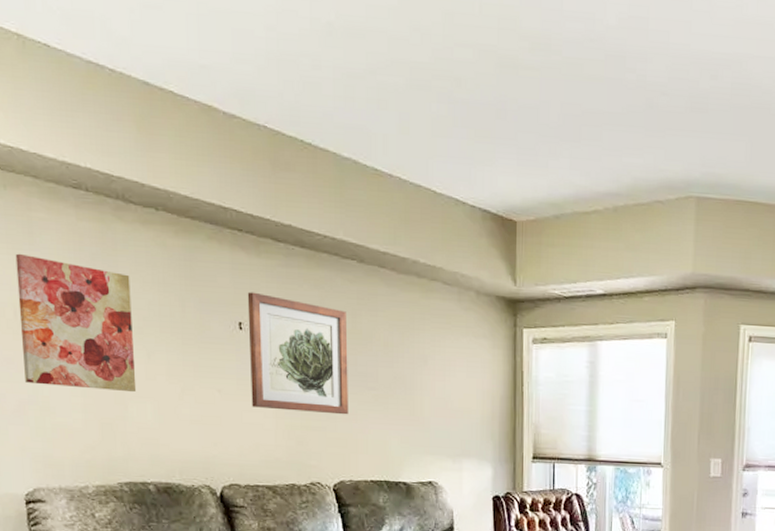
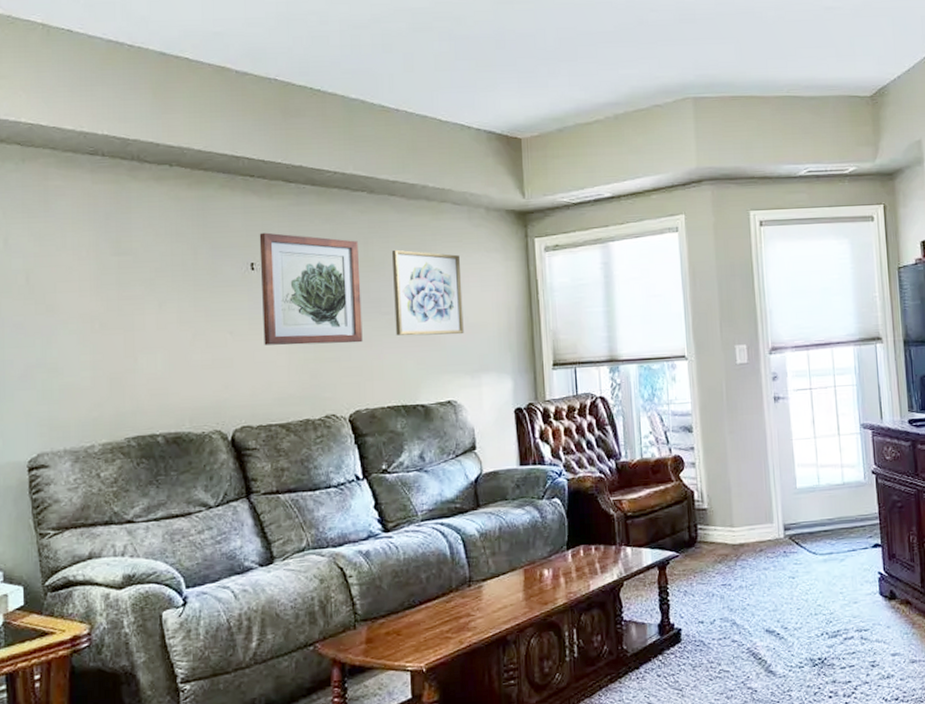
wall art: present [15,253,137,393] -> none [30,221,147,347]
wall art: none [379,324,448,418] -> present [391,249,464,336]

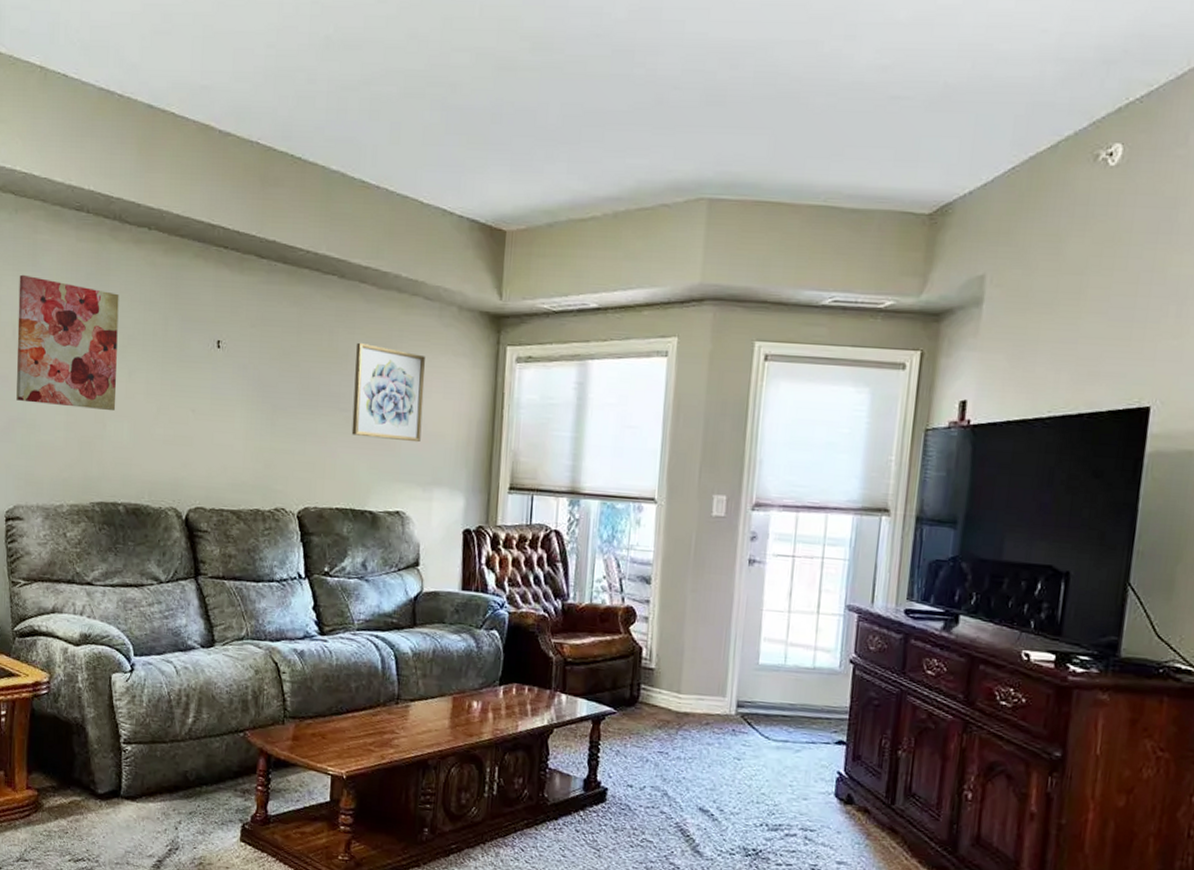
wall art: none [30,221,147,347] -> present [16,274,119,411]
wall art: present [259,232,363,345] -> none [223,309,323,438]

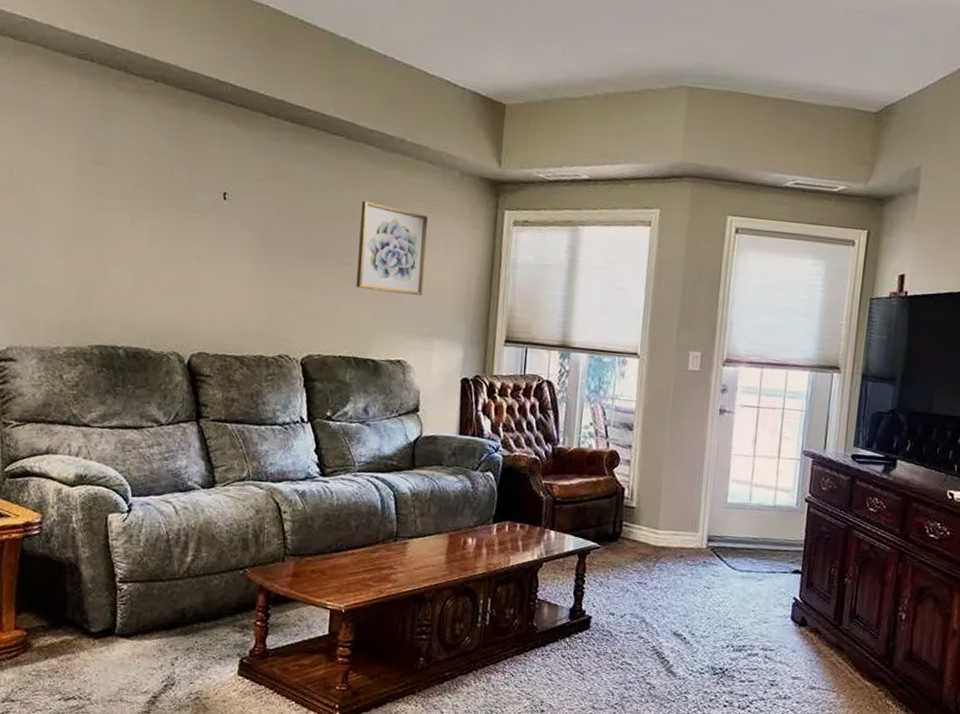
wall art: present [16,274,119,411] -> none [12,118,123,257]

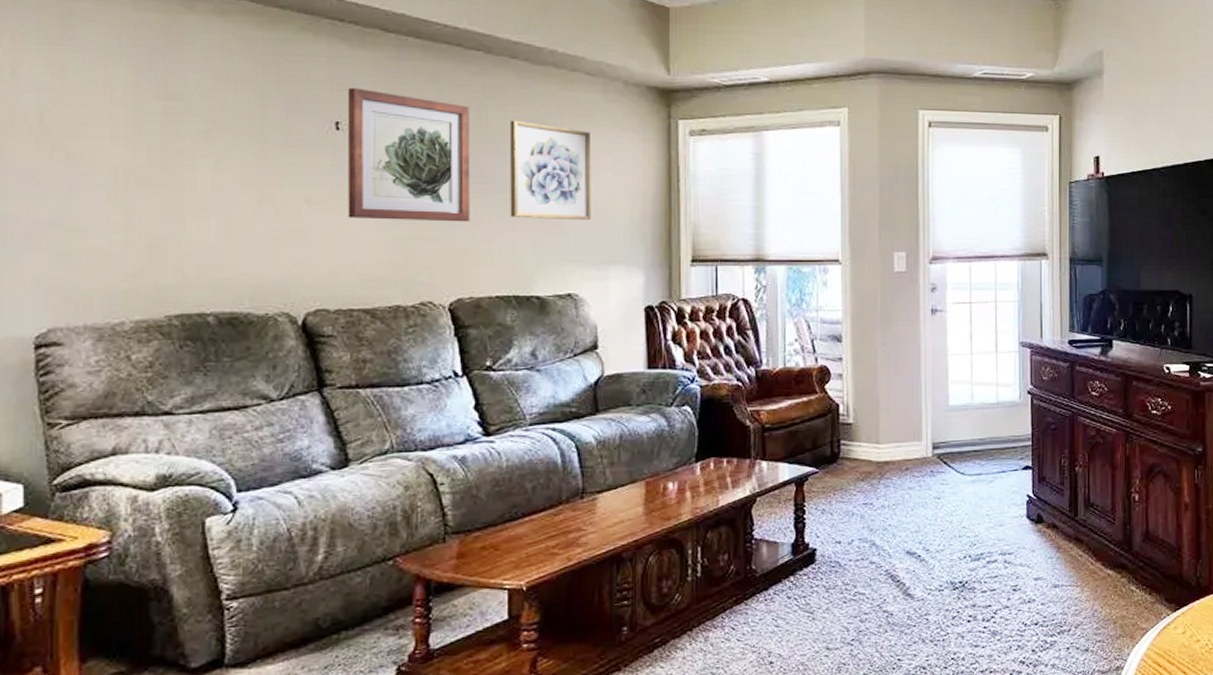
wall art: none [228,163,330,289] -> present [347,87,471,222]

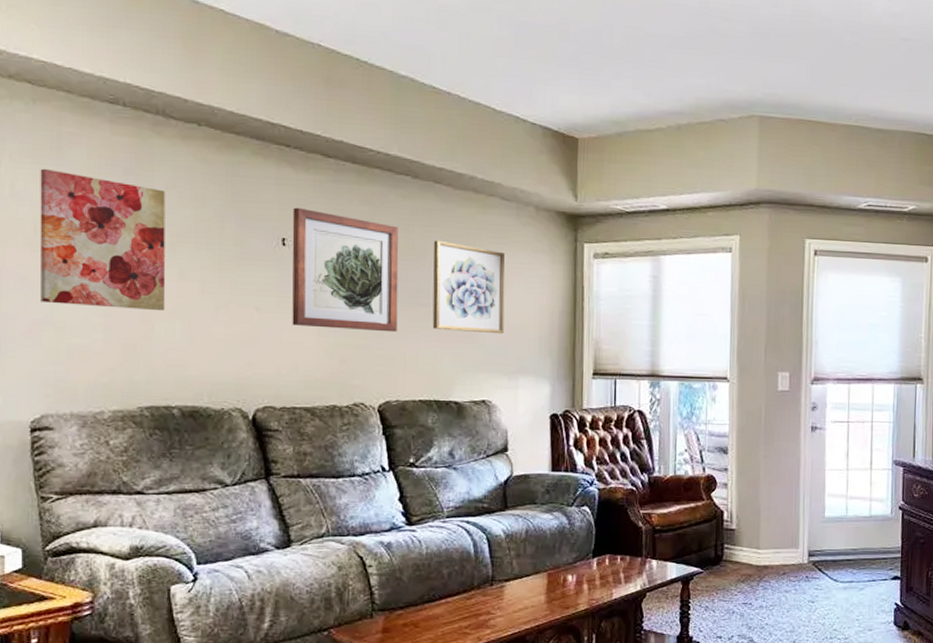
wall art: none [46,49,199,207] -> present [39,168,166,311]

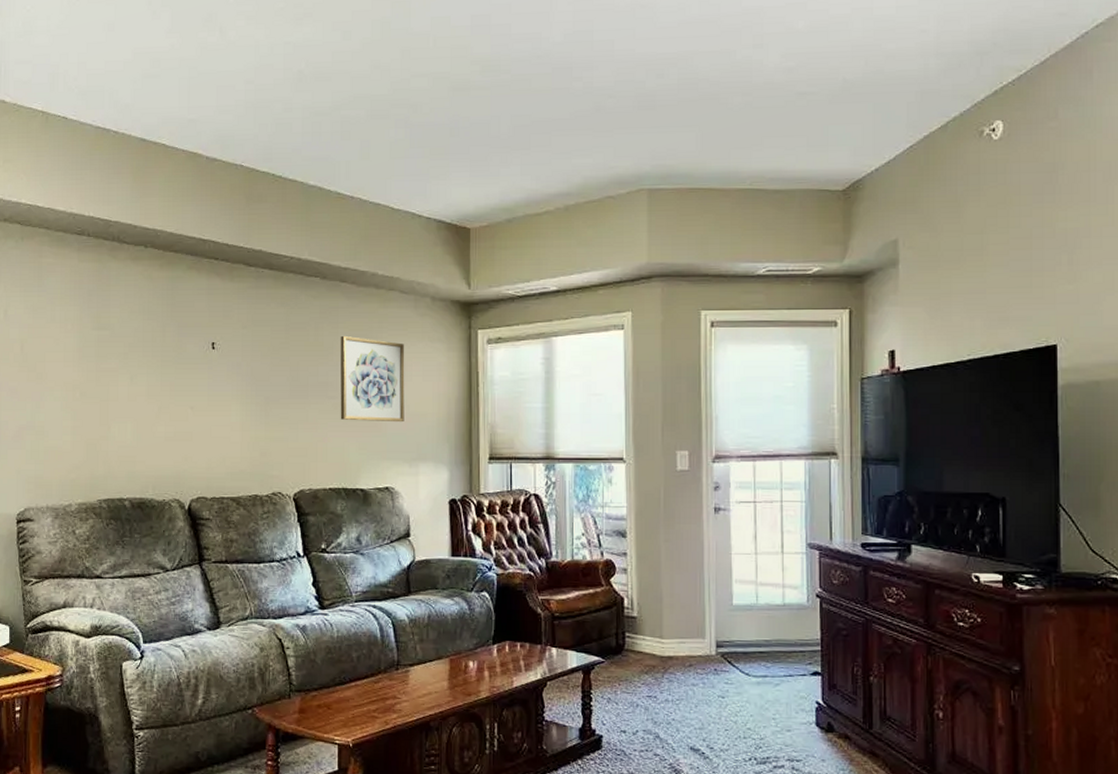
wall art: present [39,168,166,311] -> none [25,295,120,414]
wall art: present [292,207,399,332] -> none [220,314,310,425]

